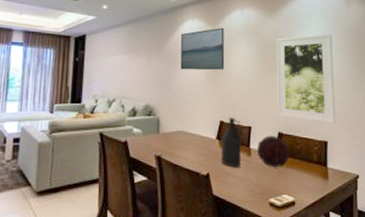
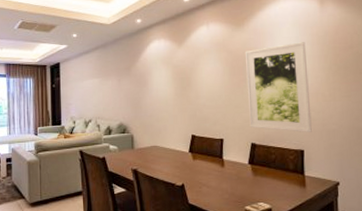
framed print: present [180,28,225,71] -> none [148,46,193,89]
bottle: present [220,117,243,168] -> none [193,131,216,178]
decorative orb: present [256,135,290,167] -> none [229,146,265,176]

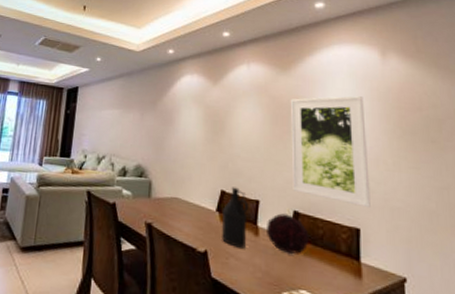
bottle: none [193,131,216,178] -> present [221,187,249,249]
decorative orb: none [229,146,265,176] -> present [265,213,309,254]

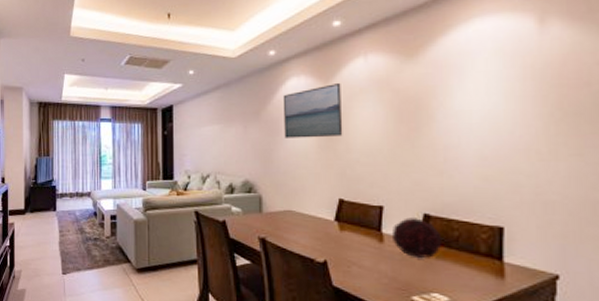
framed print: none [176,84,228,132] -> present [282,83,343,138]
bottle: present [221,187,249,249] -> none [340,194,372,256]
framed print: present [290,96,371,209] -> none [418,77,518,205]

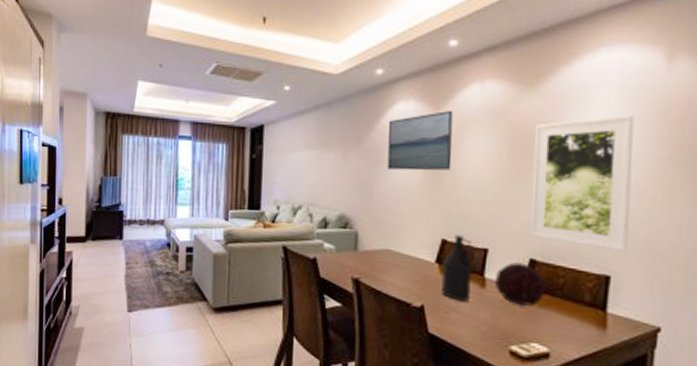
bottle: none [340,194,372,256] -> present [441,234,476,302]
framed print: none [418,77,518,205] -> present [530,115,635,253]

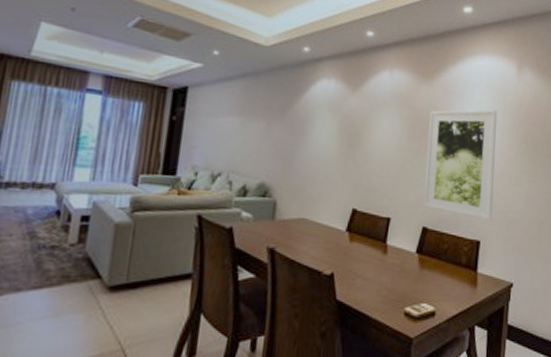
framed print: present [387,111,453,171] -> none [308,92,367,146]
bottle: present [441,234,476,302] -> none [350,204,380,268]
decorative orb: present [494,262,547,306] -> none [394,230,435,269]

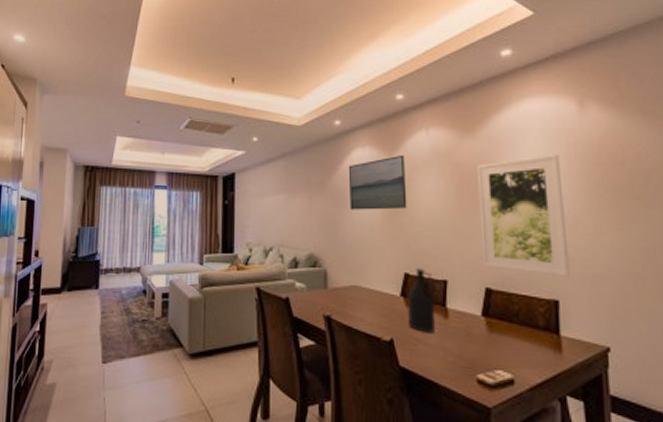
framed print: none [308,92,367,146] -> present [348,156,407,210]
bottle: none [350,204,380,268] -> present [406,268,437,333]

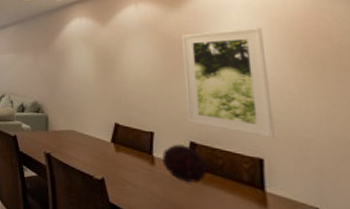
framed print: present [348,156,407,210] -> none [67,25,118,69]
bottle: present [406,268,437,333] -> none [116,120,144,177]
decorative orb: none [455,292,504,333] -> present [161,144,208,183]

